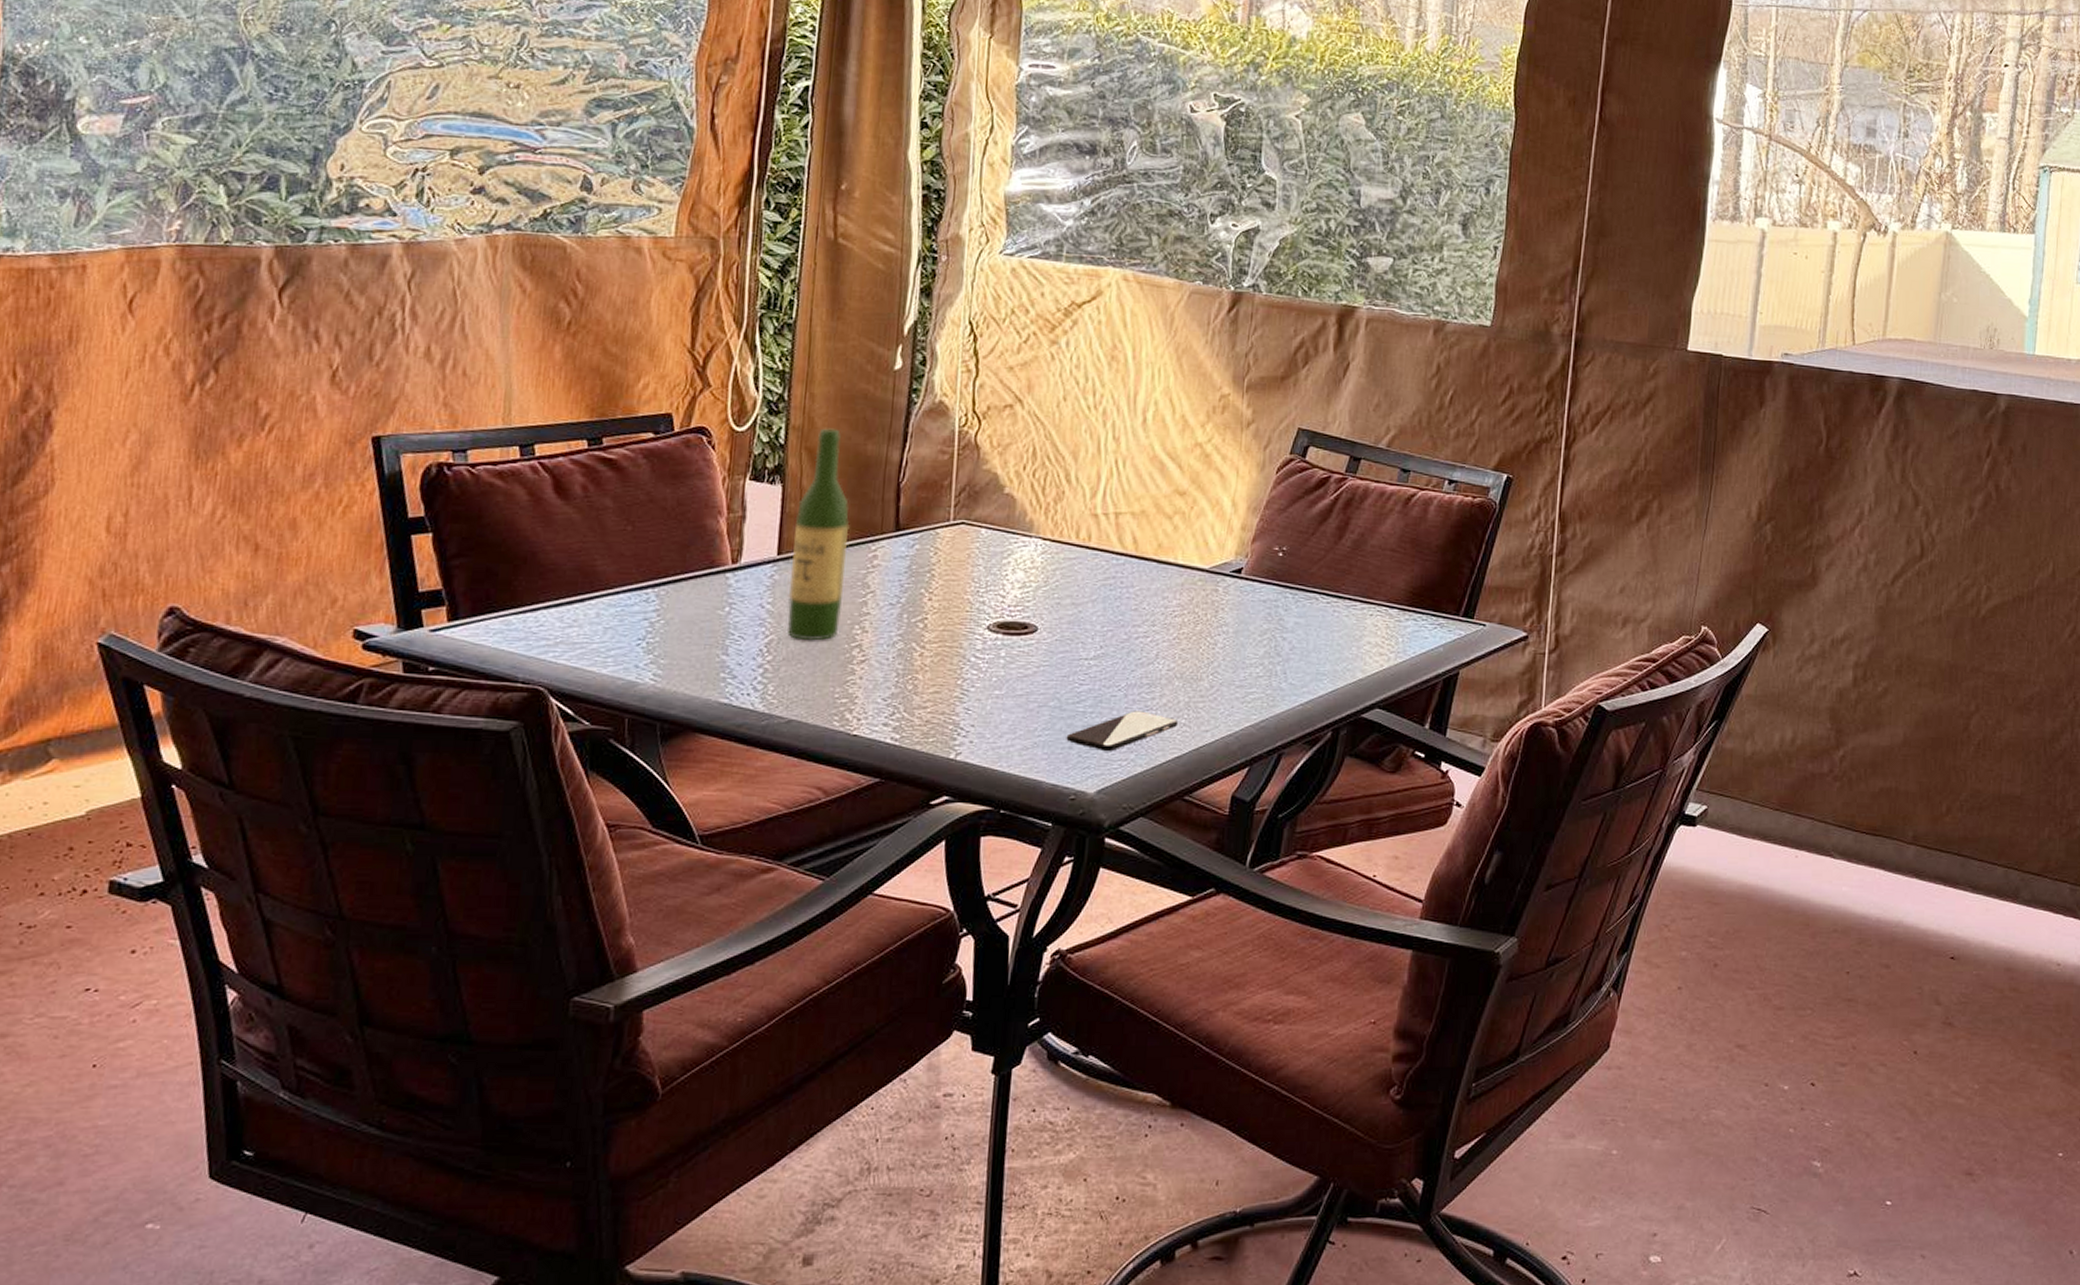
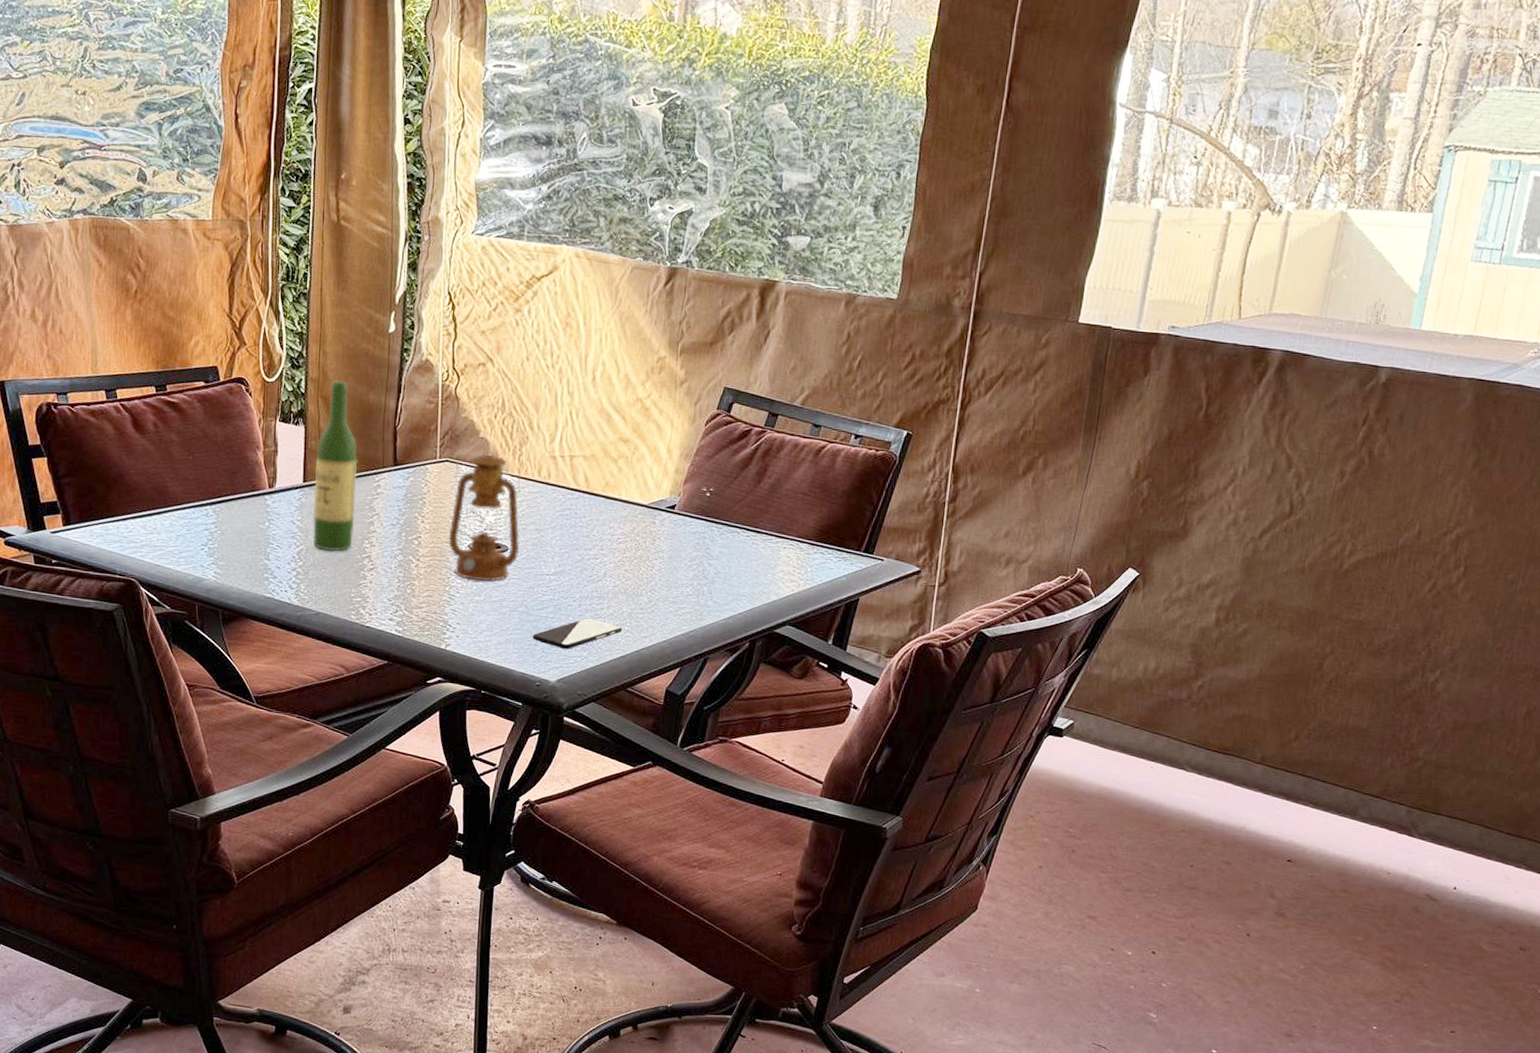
lantern: none [962,453,1056,671] -> present [448,404,522,582]

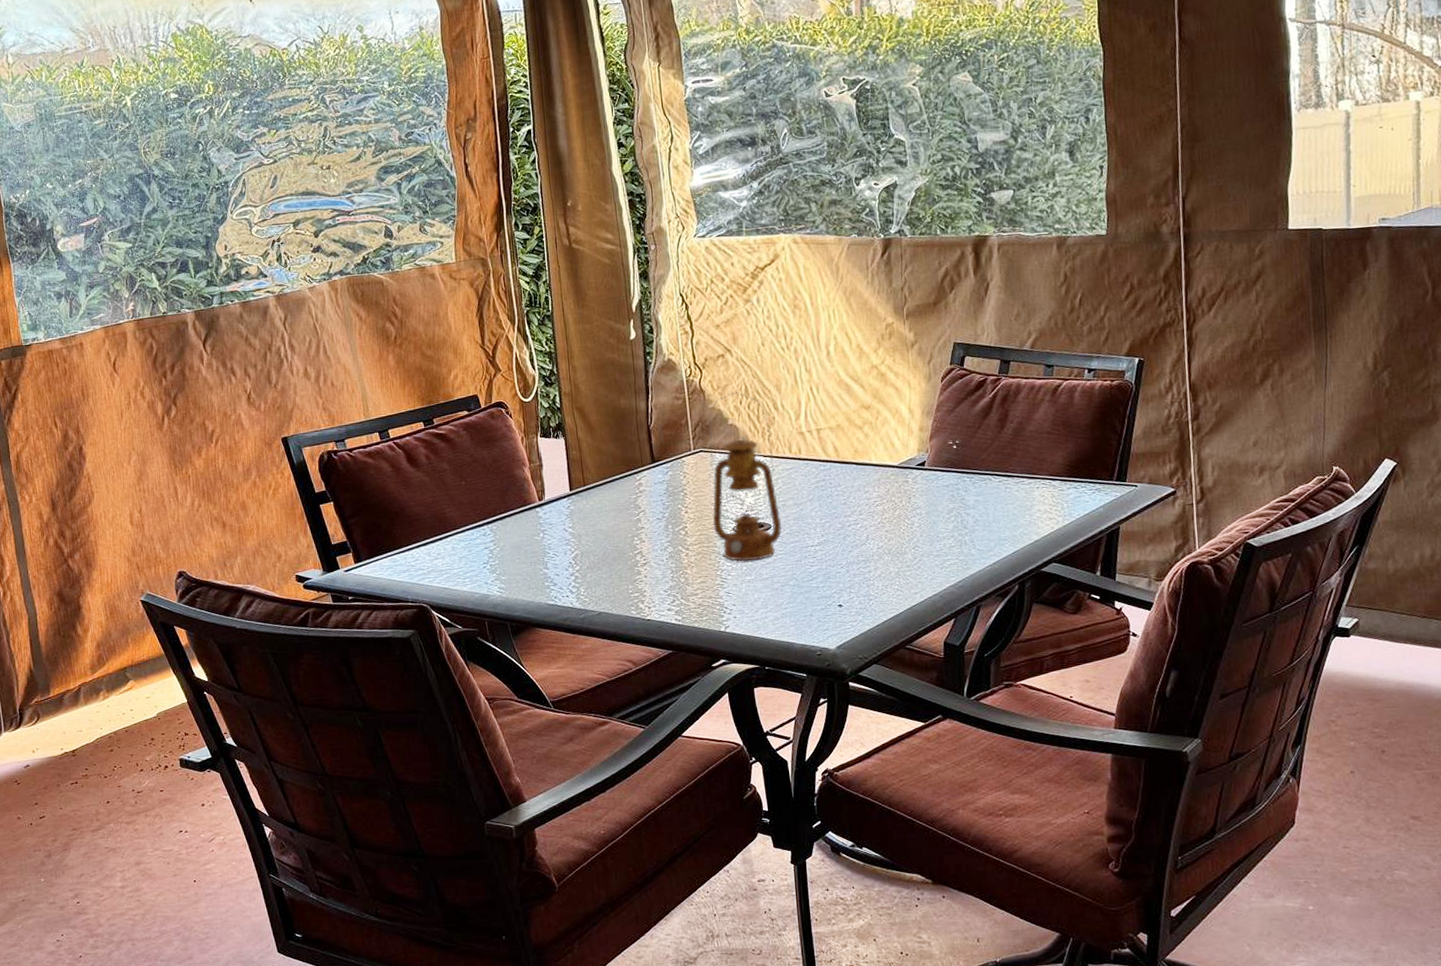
wine bottle: present [312,380,358,551] -> none [578,390,624,553]
smartphone: present [532,618,623,650] -> none [806,582,893,616]

